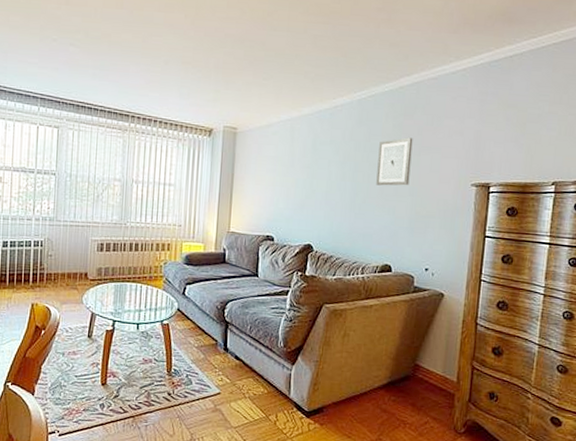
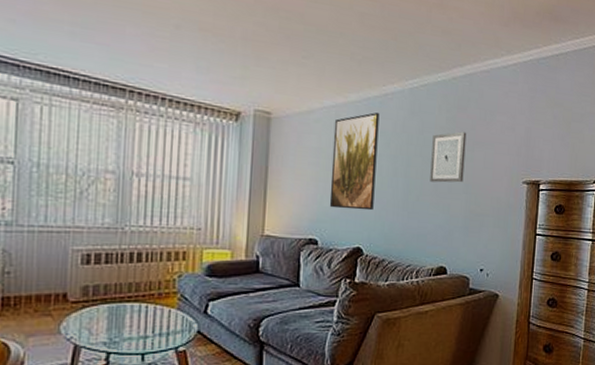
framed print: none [284,123,330,212] -> present [329,112,380,211]

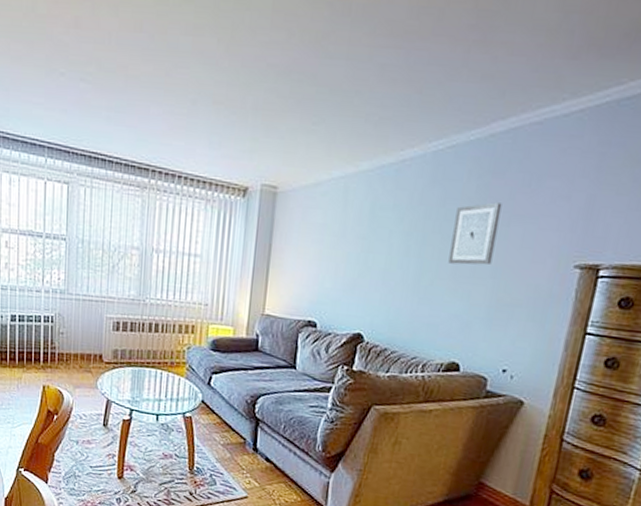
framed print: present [329,112,380,211] -> none [332,182,394,294]

